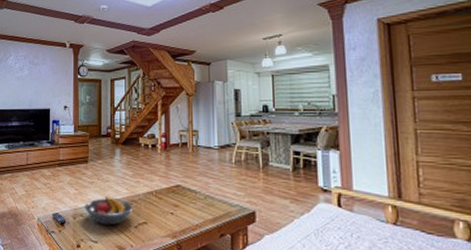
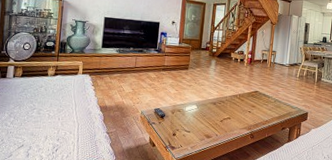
fruit bowl: present [85,197,133,226] -> none [182,97,221,119]

